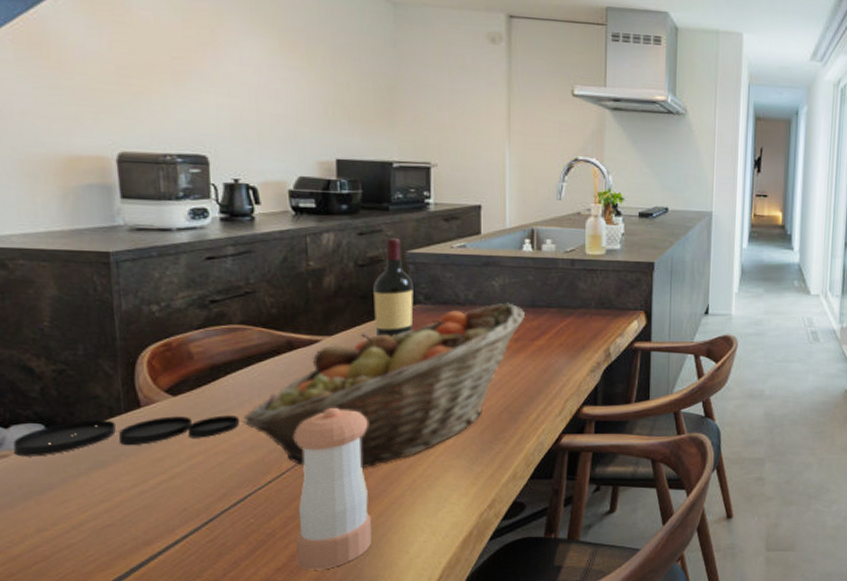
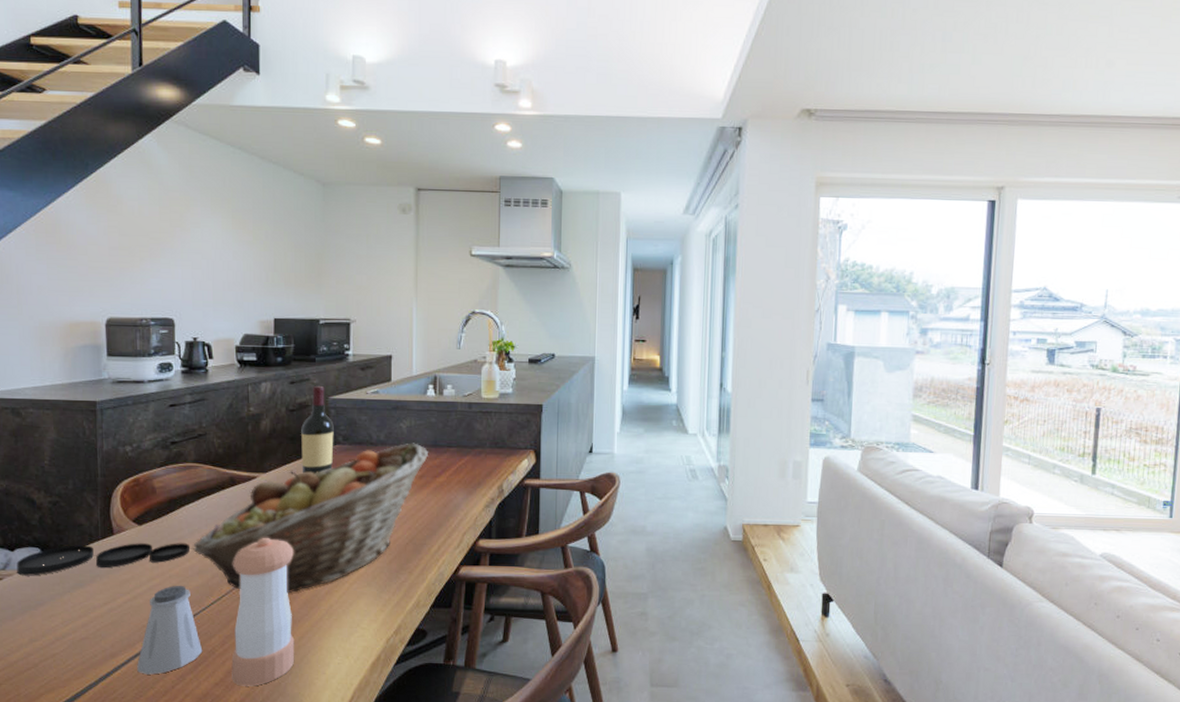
saltshaker: none [178,464,260,563] -> present [137,586,203,675]

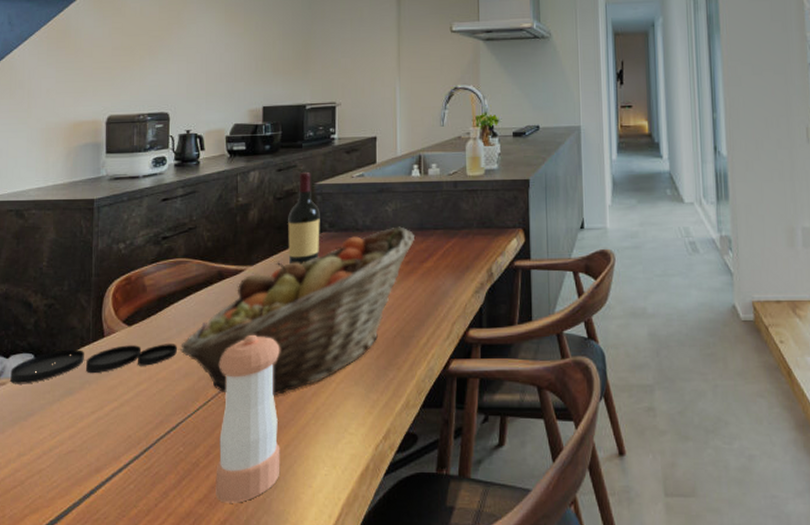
saltshaker: present [137,586,203,675] -> none [121,391,187,491]

